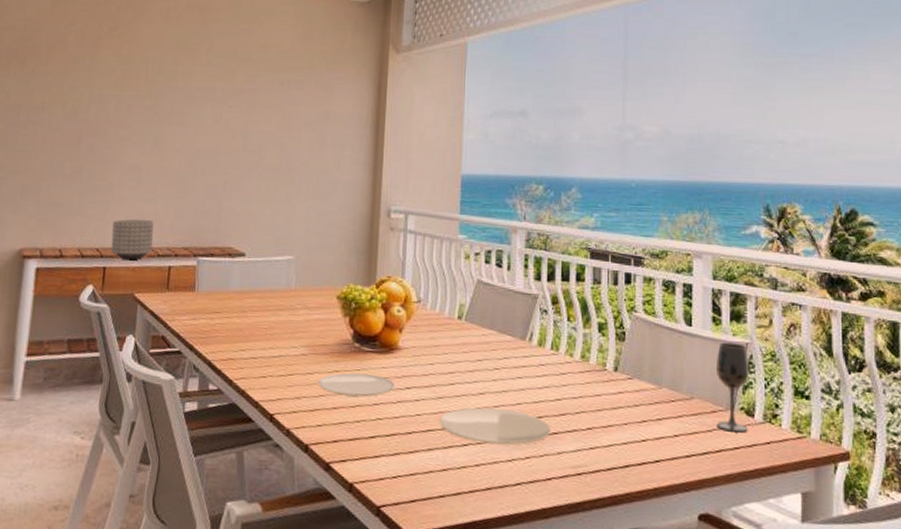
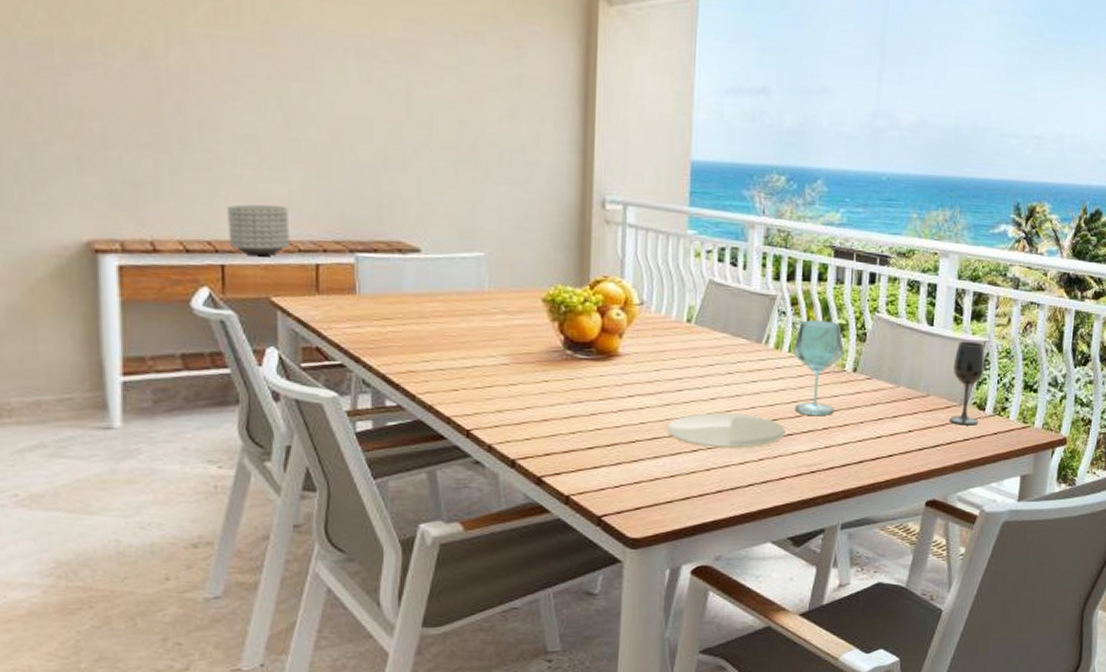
plate: present [318,373,395,397] -> none [523,382,615,407]
wine glass: none [555,318,604,415] -> present [793,320,844,415]

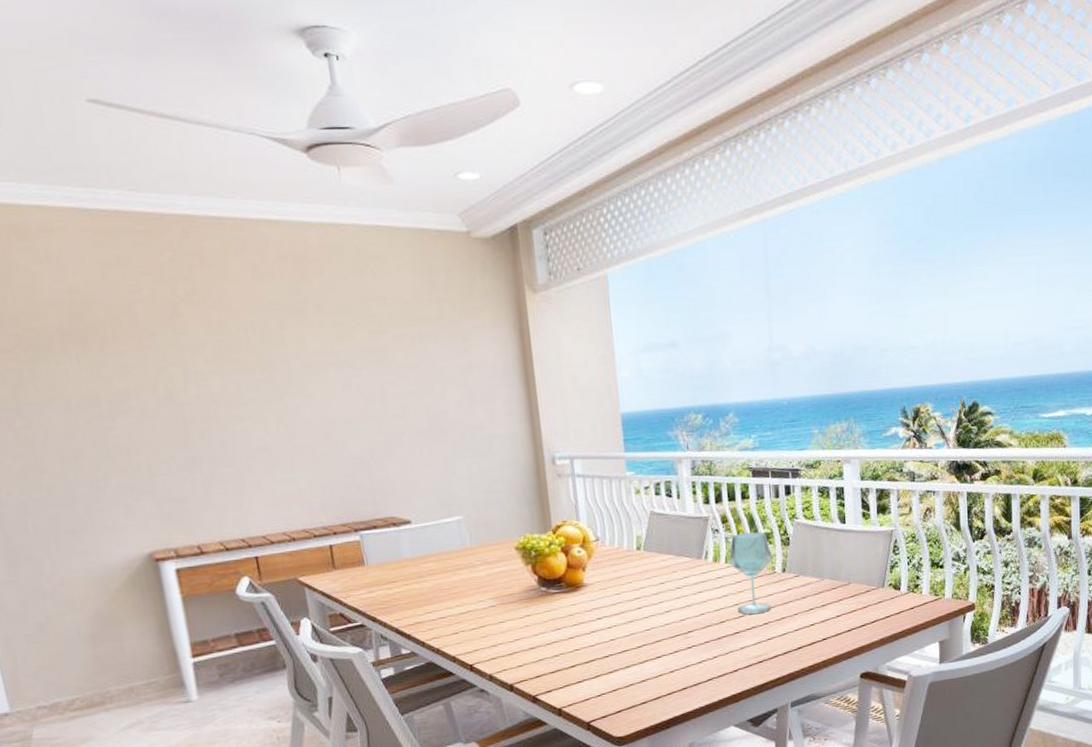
planter: present [227,204,290,257] -> none [253,501,307,547]
plate: present [667,413,786,449] -> none [633,620,733,653]
wine glass: present [950,341,985,426] -> none [867,531,895,605]

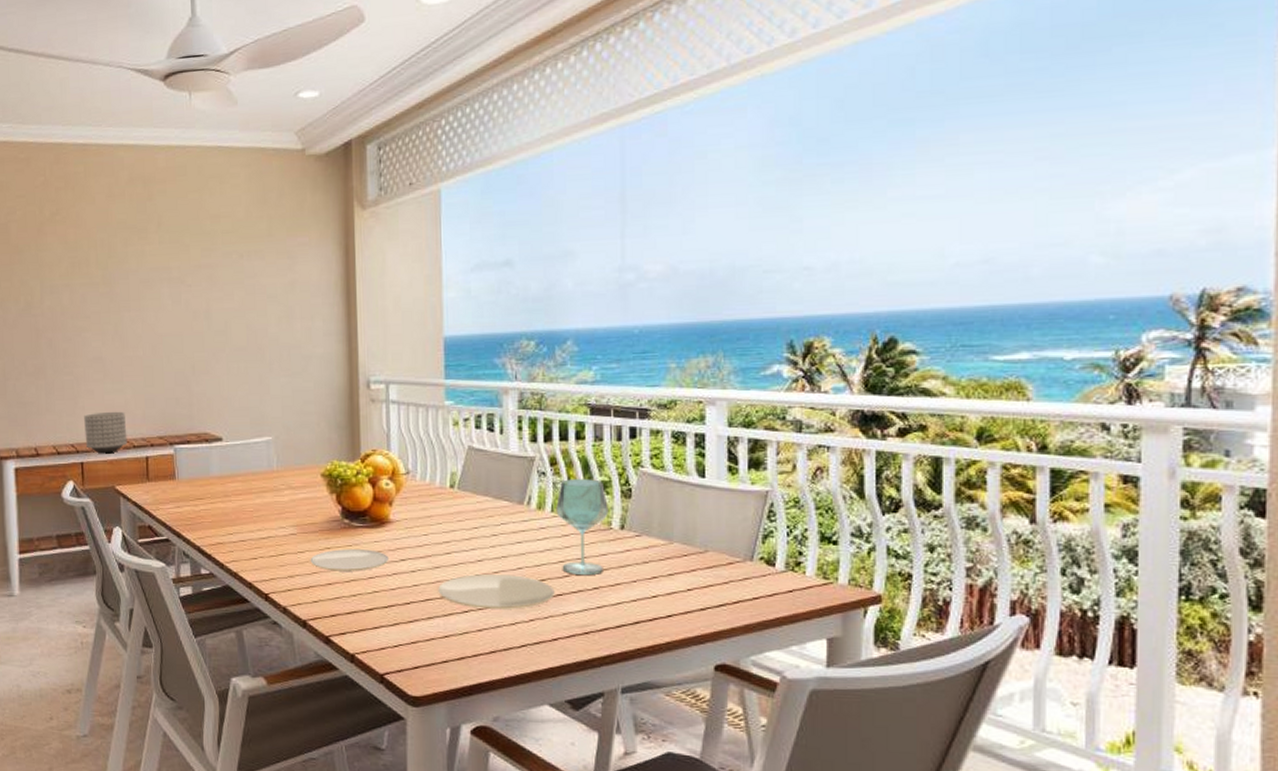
planter: none [253,501,307,547] -> present [84,411,128,454]
plate: none [511,612,586,636] -> present [310,549,389,571]
plate: none [633,620,733,653] -> present [438,574,555,609]

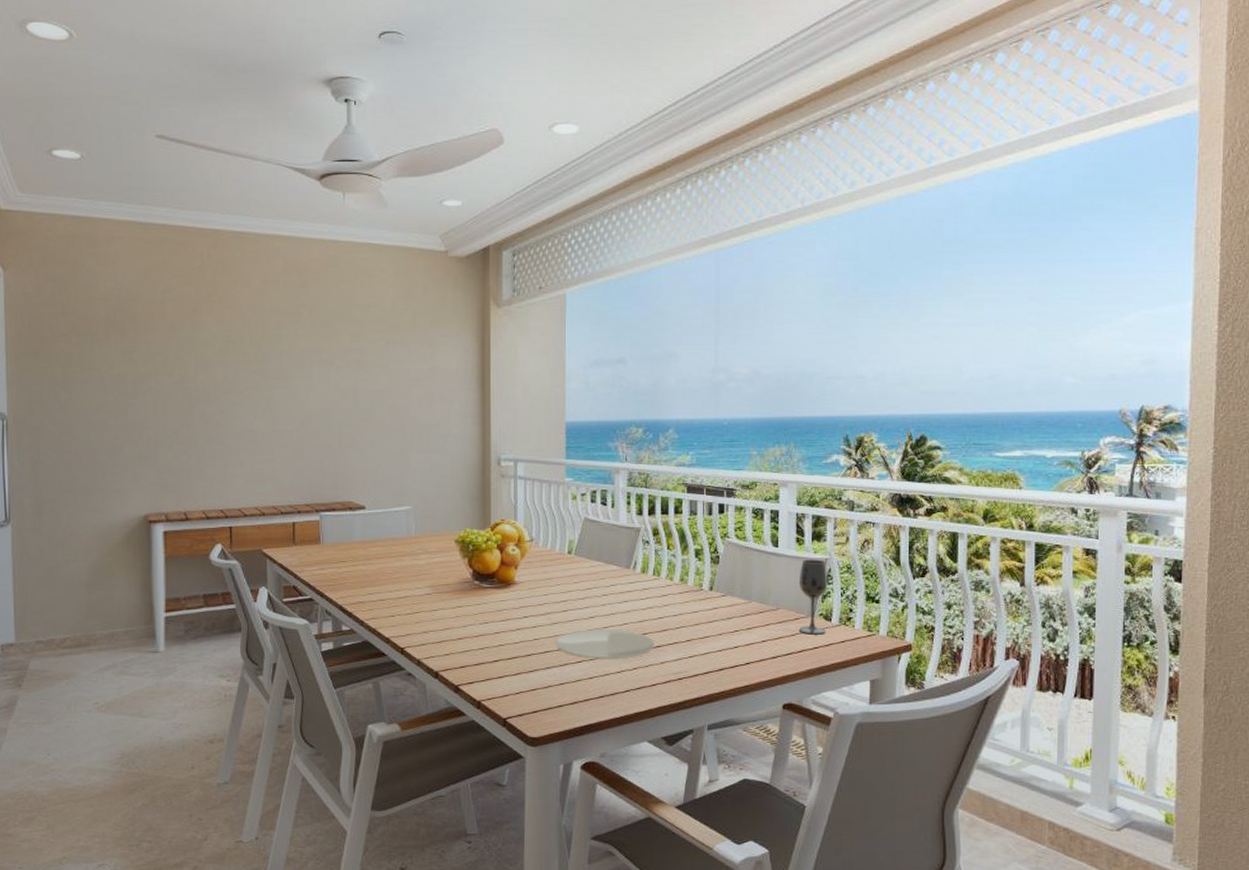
planter: present [84,411,128,454] -> none [234,480,275,519]
plate: present [310,549,389,571] -> none [443,607,513,627]
wine glass: present [556,479,609,575] -> none [657,547,700,629]
wine glass: none [732,492,770,583] -> present [798,559,828,635]

